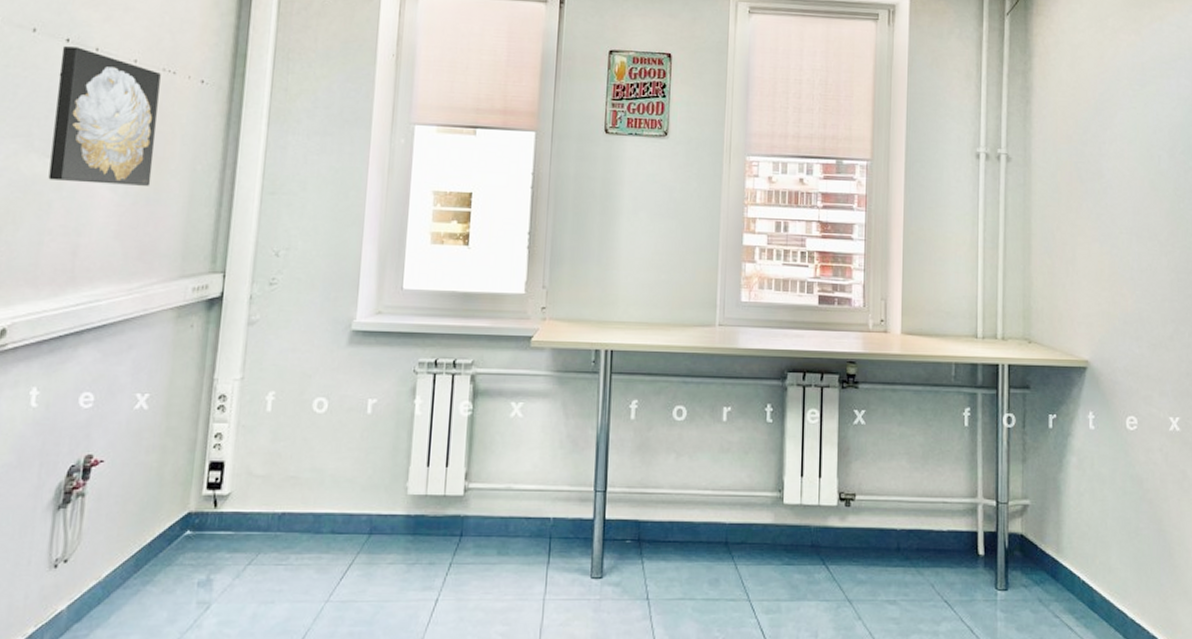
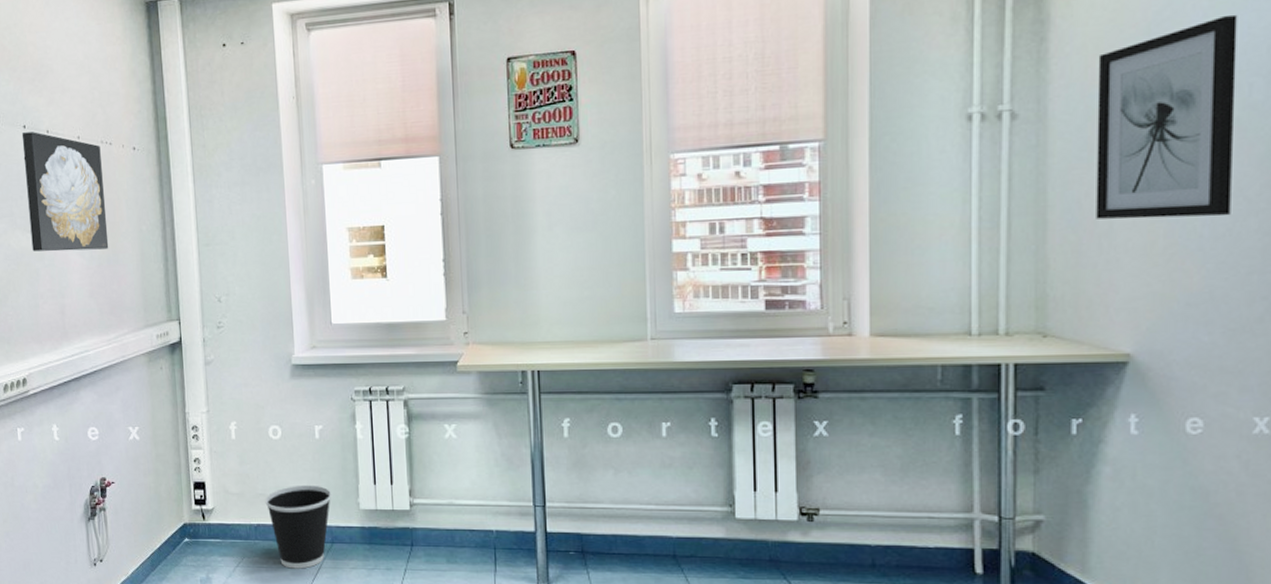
wastebasket: none [296,466,378,566] -> present [265,485,332,569]
wall art: none [1064,103,1151,255] -> present [1096,14,1238,219]

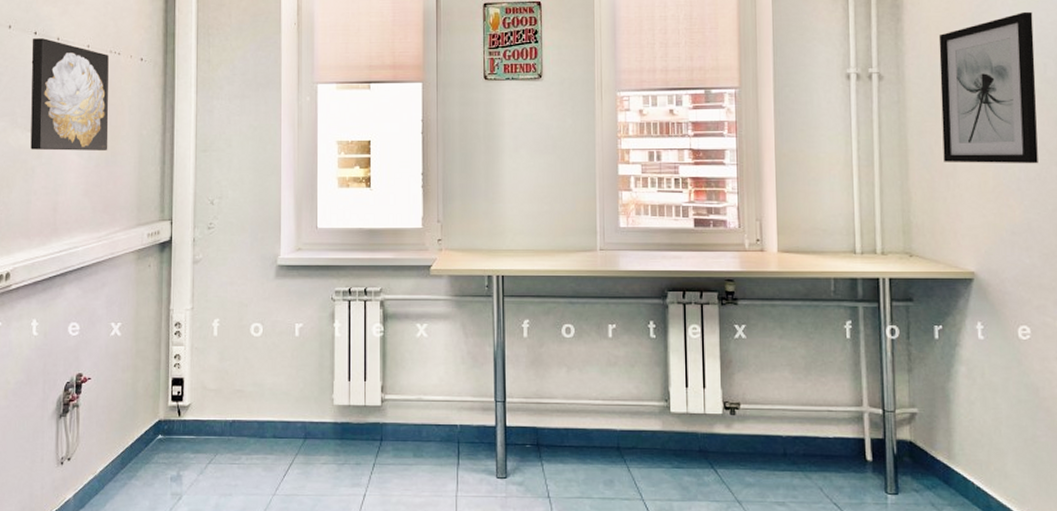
wastebasket: present [265,485,332,569] -> none [242,381,308,465]

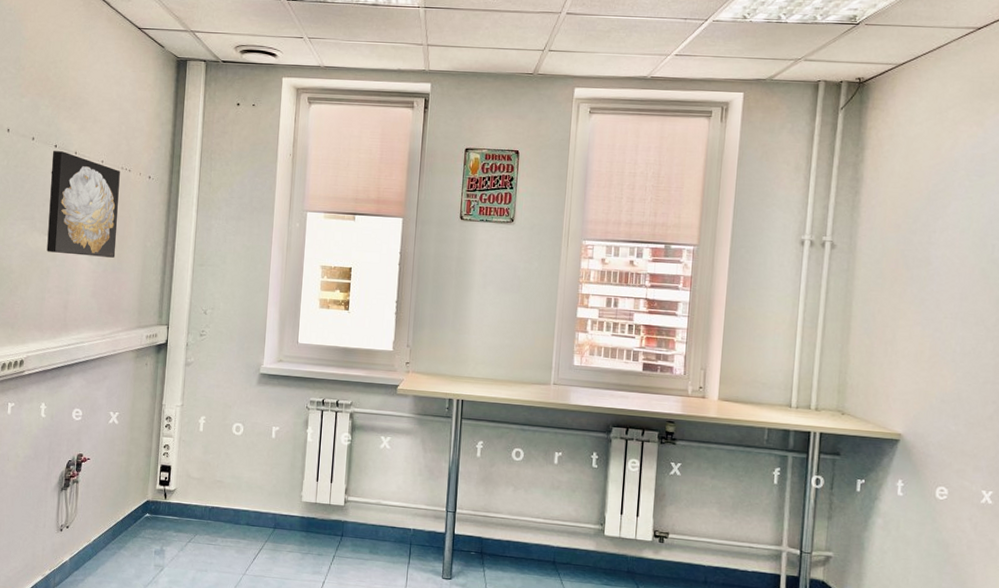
wall art: present [938,11,1038,164] -> none [884,193,988,339]

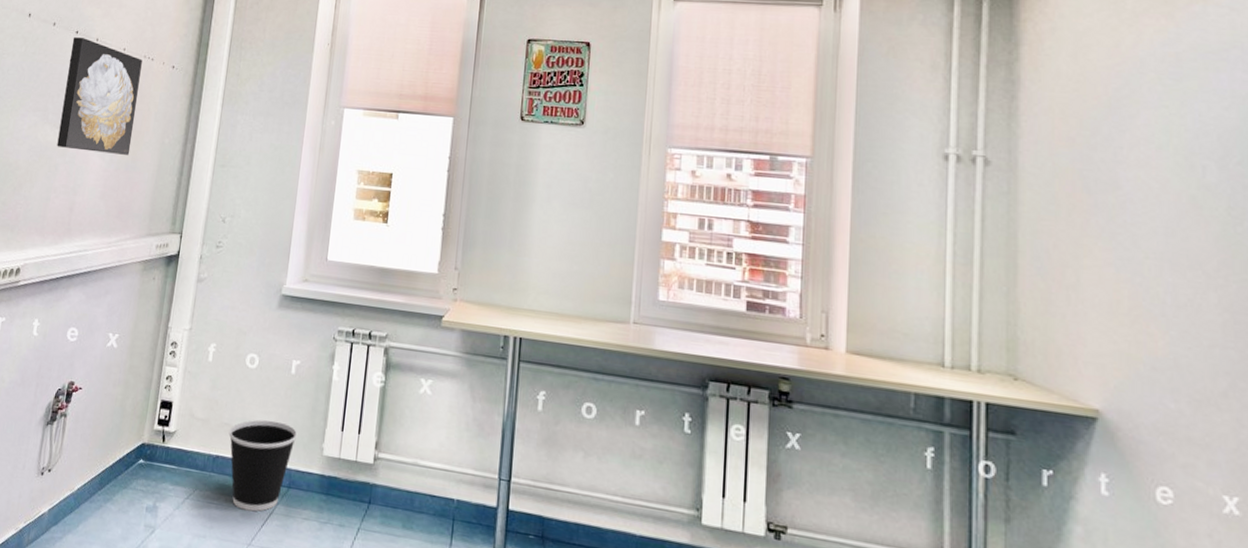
wastebasket: none [221,476,280,549] -> present [228,419,298,512]

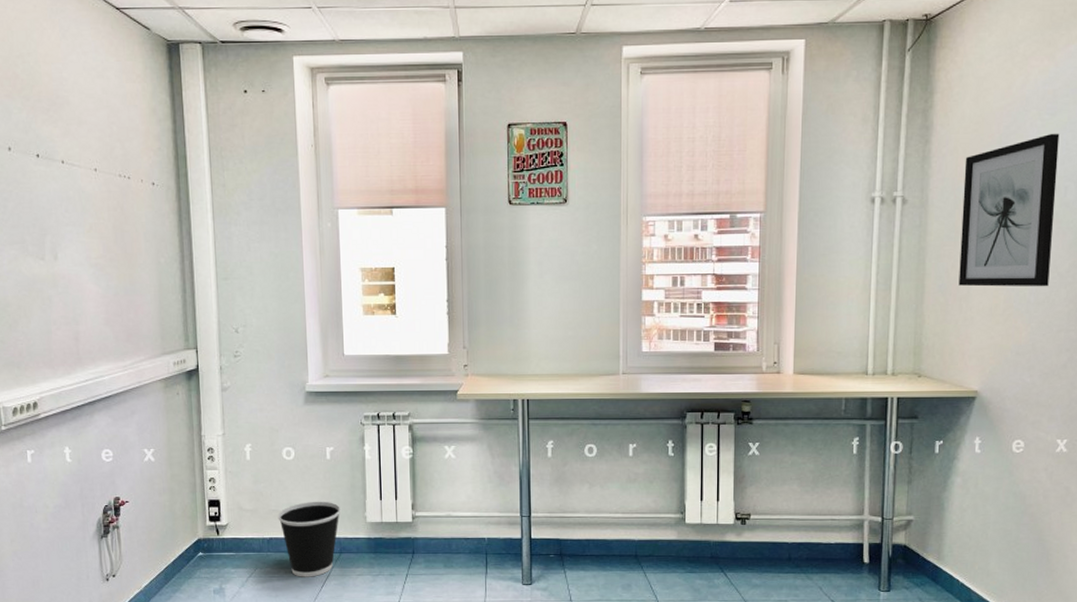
wall art: present [57,37,143,155] -> none [34,161,126,280]
wall art: none [1064,101,1191,287] -> present [958,133,1060,287]

